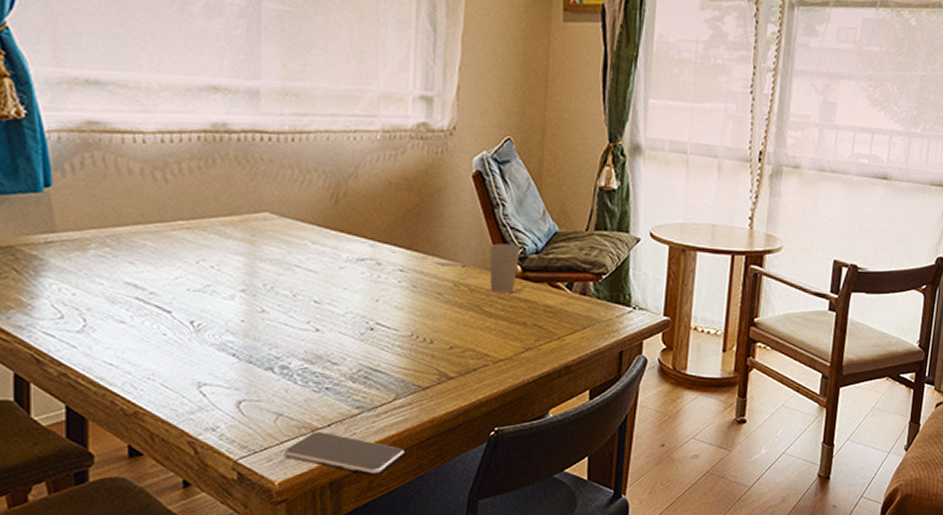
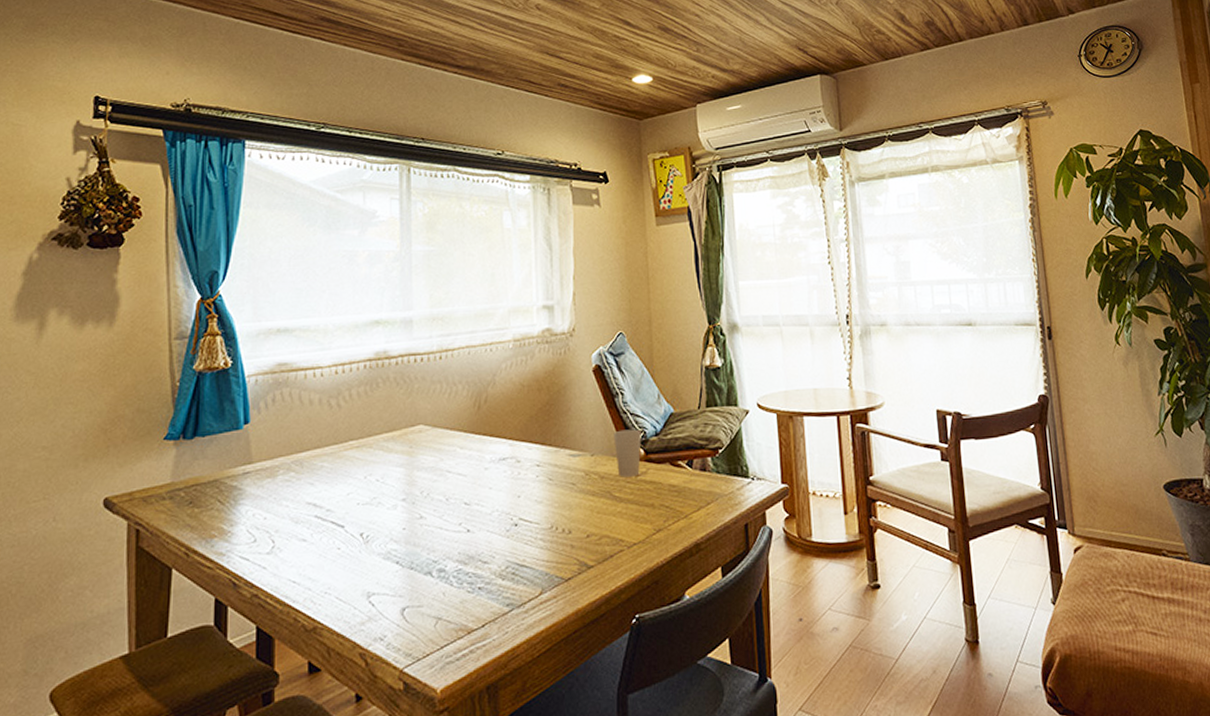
smartphone: present [283,432,406,476] -> none [443,633,555,676]

